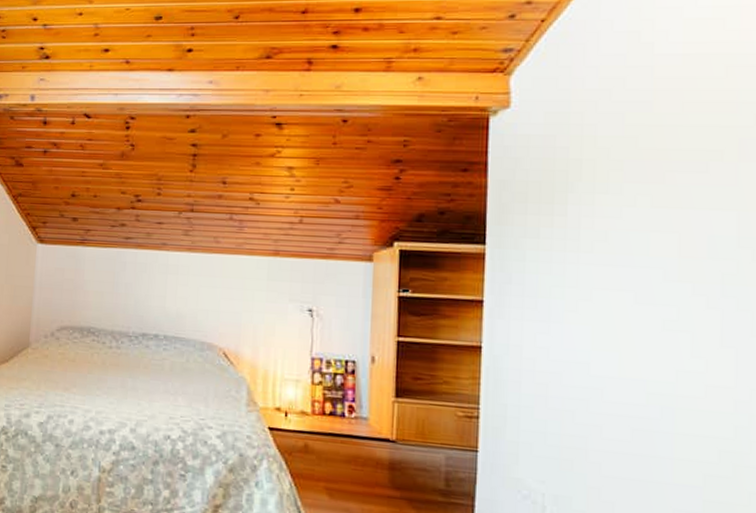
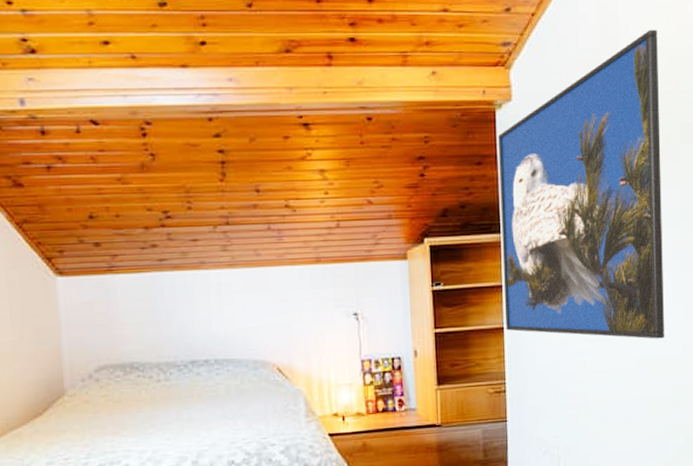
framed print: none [484,34,709,389] -> present [498,29,665,339]

